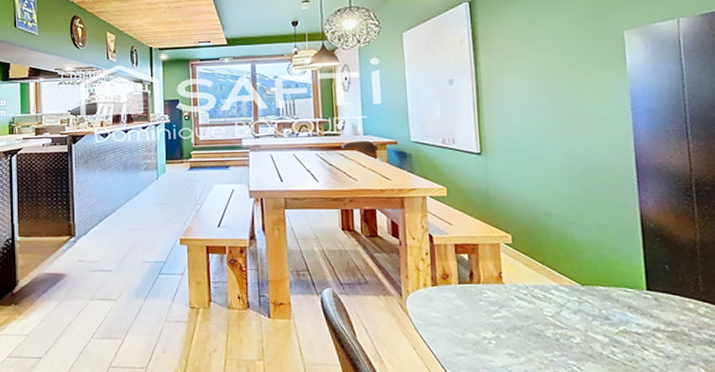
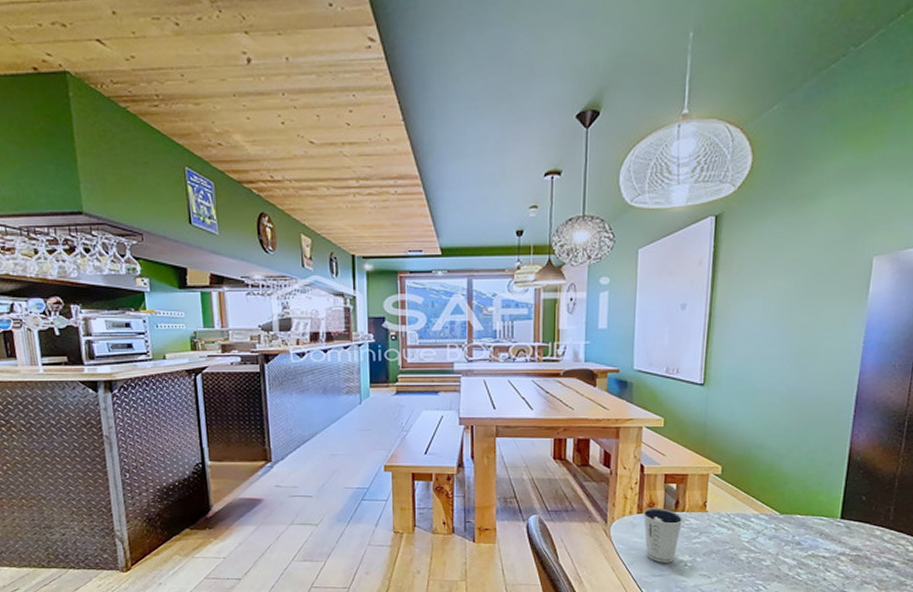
dixie cup: none [437,279,481,340] -> present [643,507,684,563]

